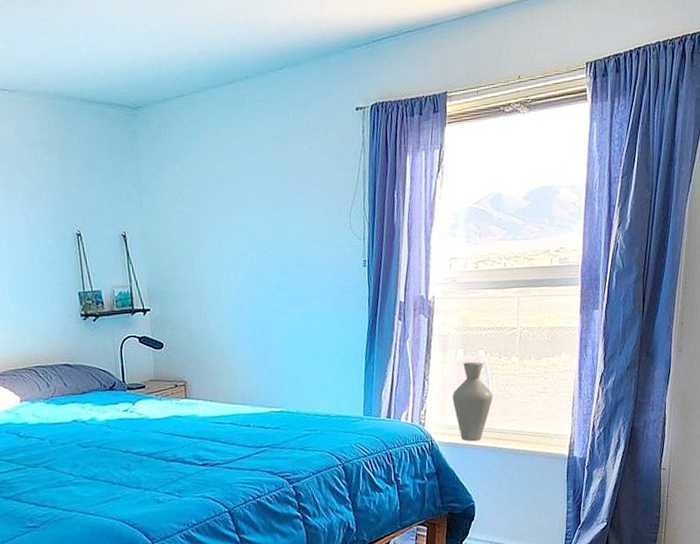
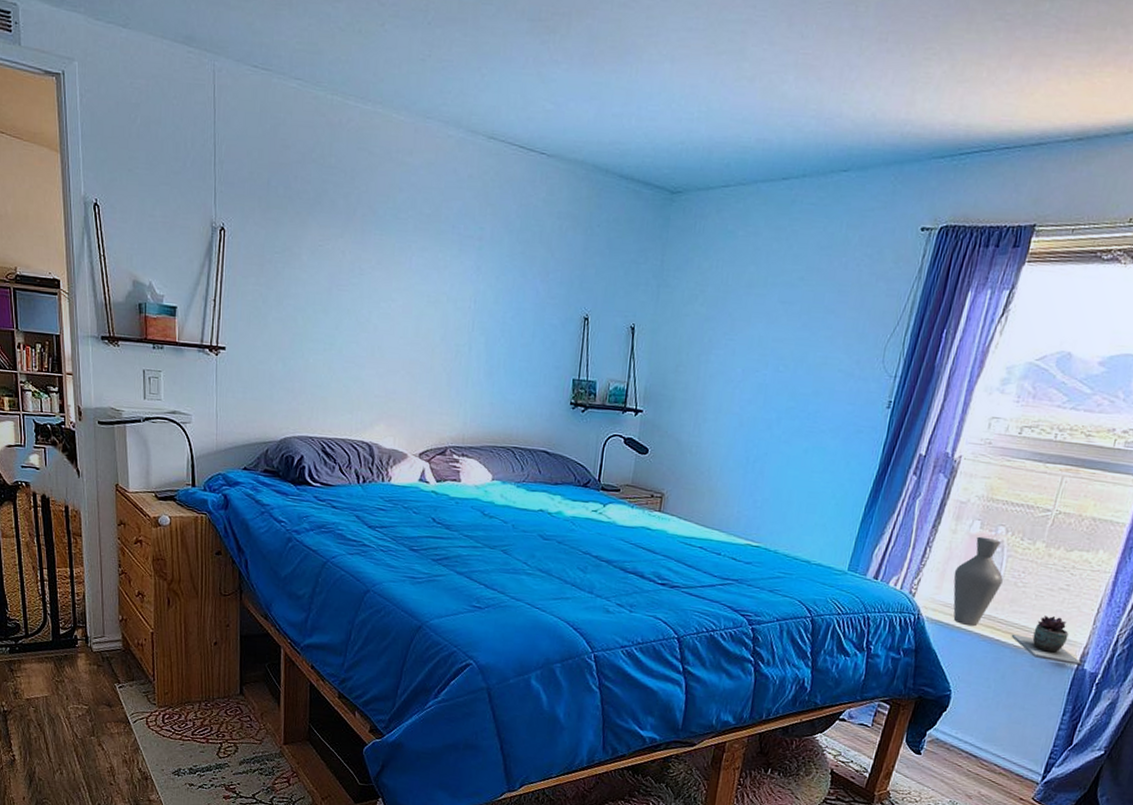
succulent plant: none [510,417,571,456] -> present [1011,615,1082,665]

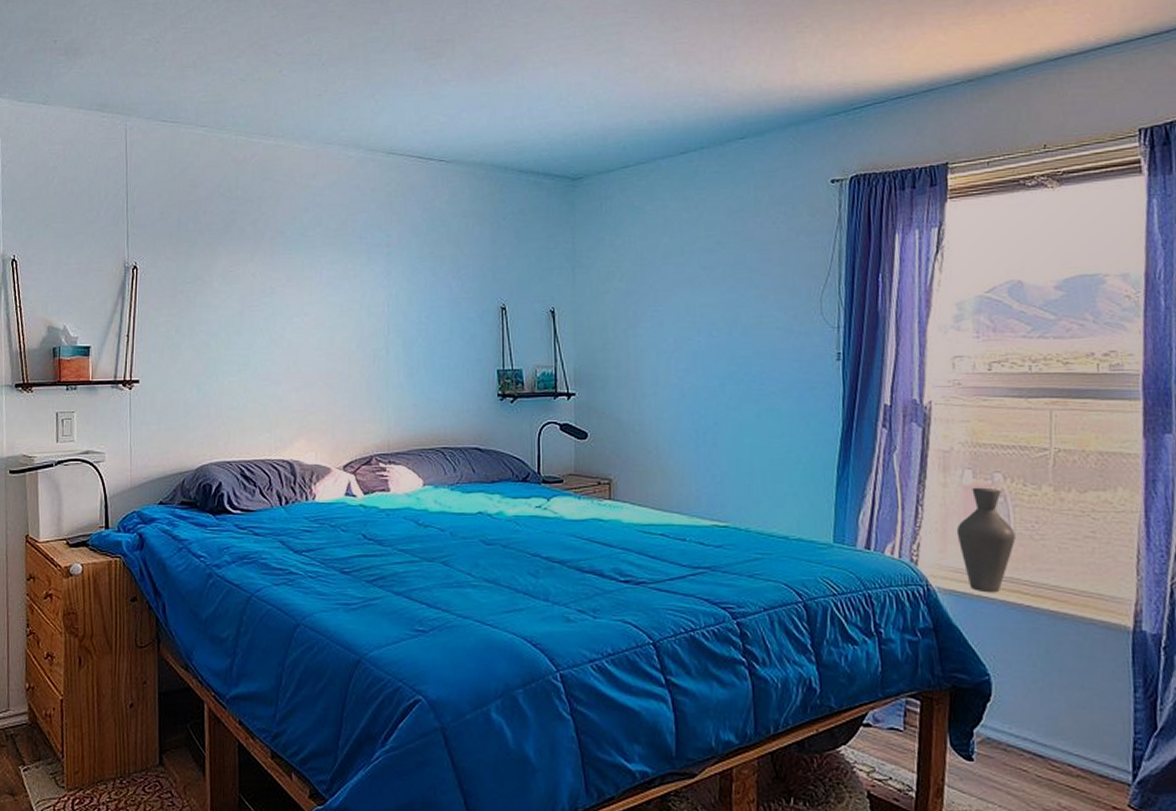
succulent plant: present [1011,615,1082,665] -> none [1043,571,1138,627]

